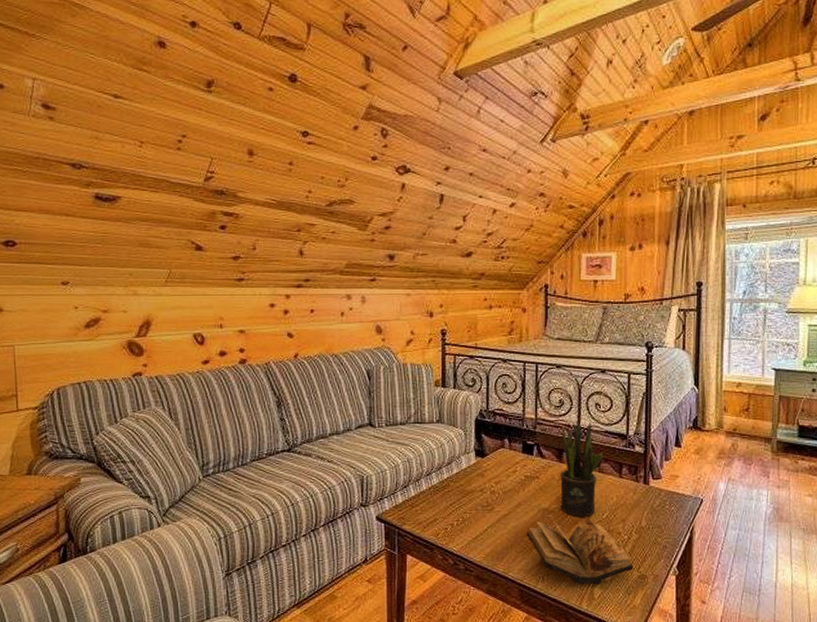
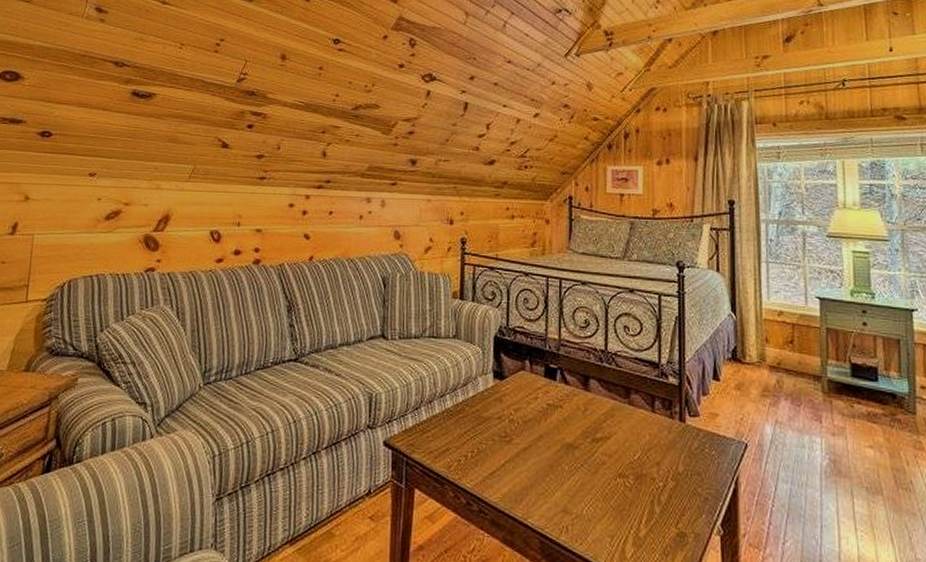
book: present [526,516,634,585] -> none [548,453,671,541]
potted plant: present [560,421,603,517] -> none [586,344,633,457]

